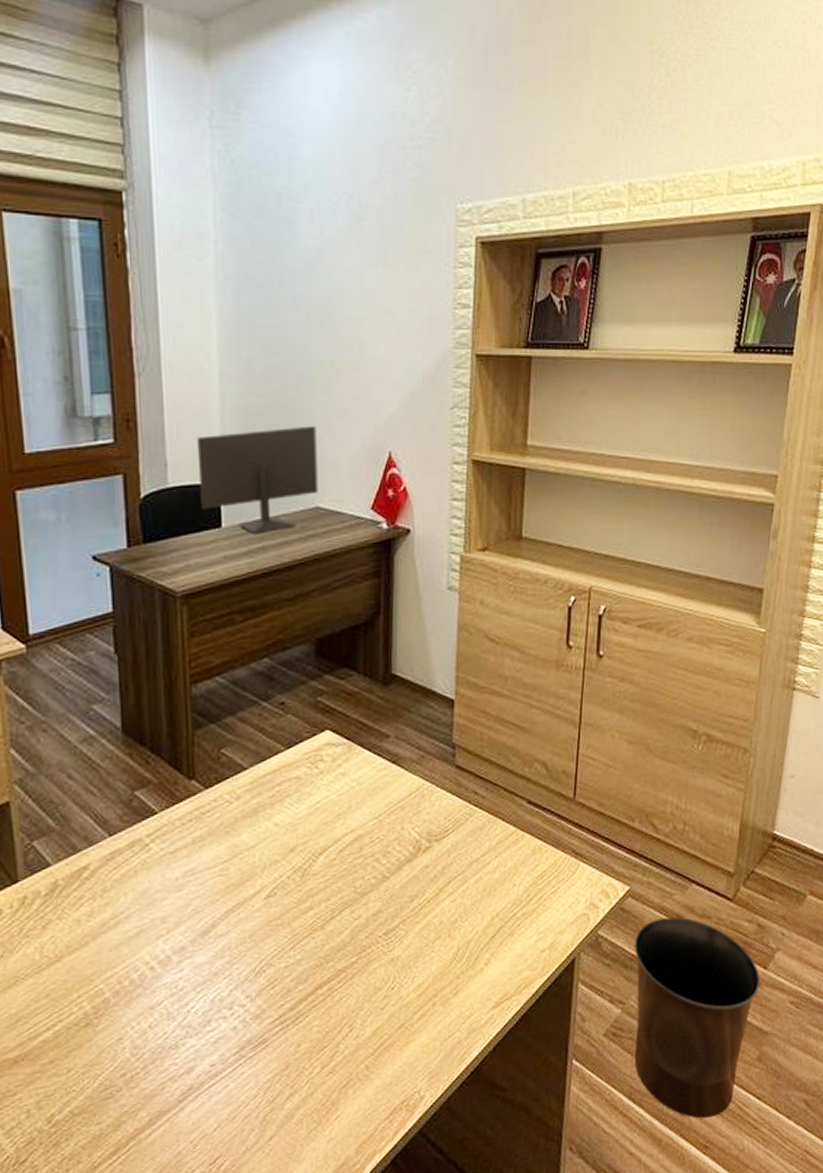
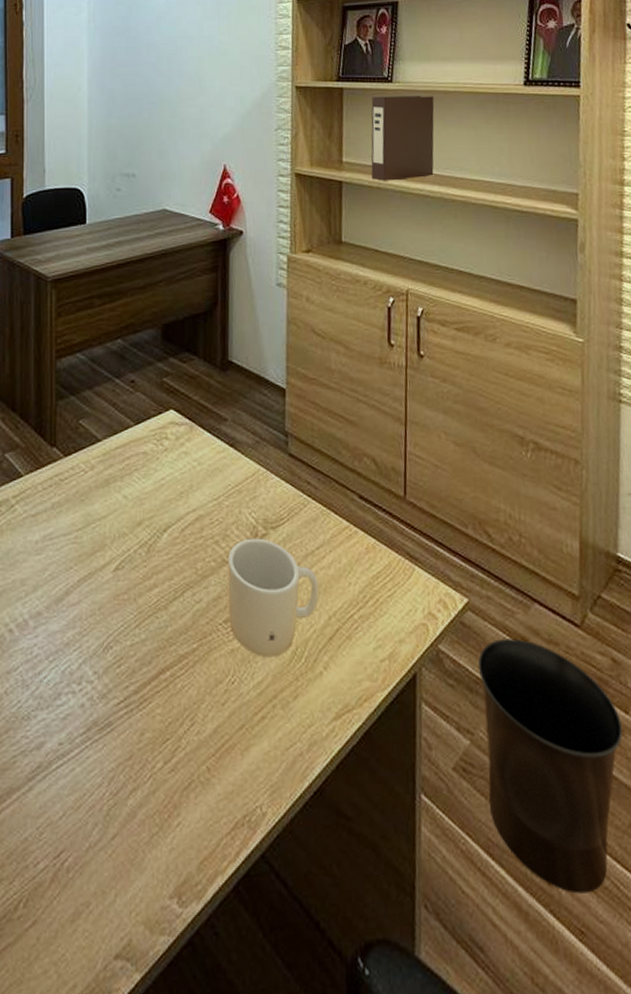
computer monitor: present [196,425,319,535] -> none [69,142,165,231]
mug: none [388,851,484,962] -> present [227,538,320,658]
binder: none [559,365,634,467] -> present [371,96,435,181]

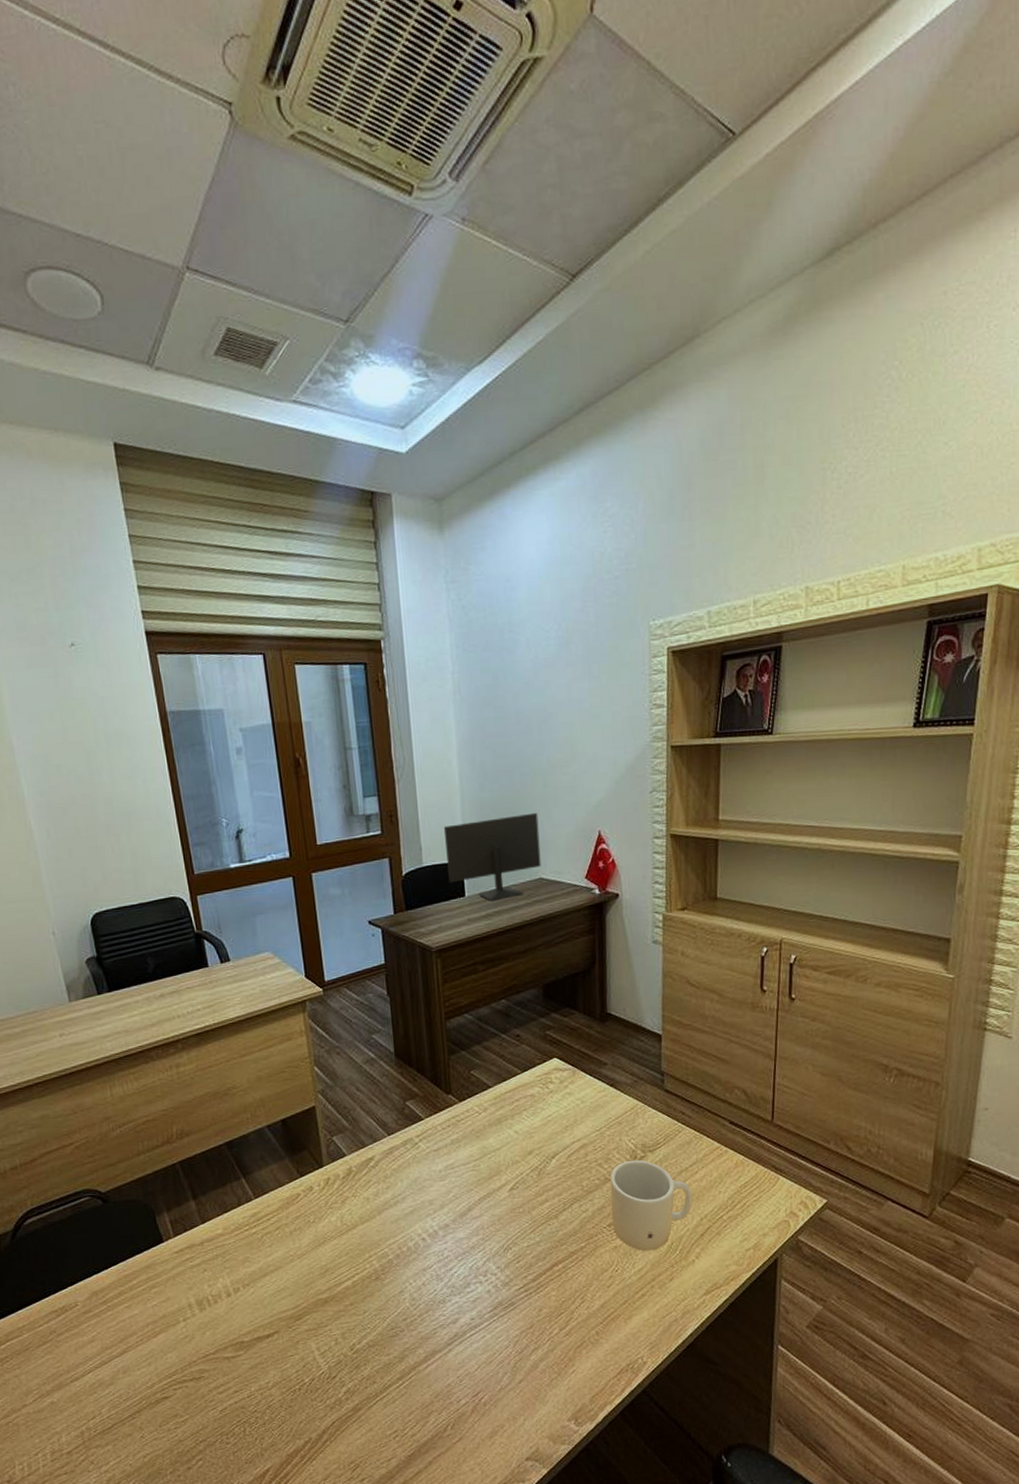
computer monitor: none [69,142,165,231] -> present [443,812,541,902]
binder: present [371,96,435,181] -> none [748,745,816,836]
waste bin: present [477,638,623,894] -> none [833,1229,958,1410]

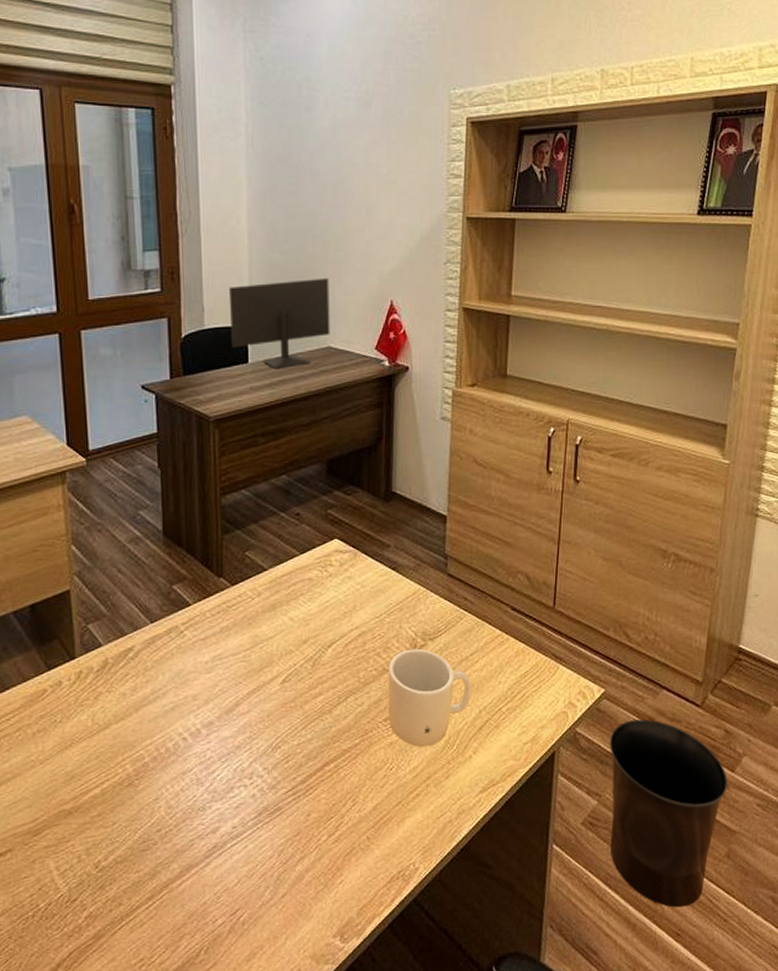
waste bin: none [833,1229,958,1410] -> present [609,719,727,908]

